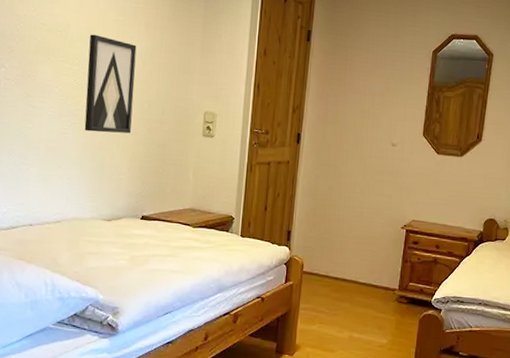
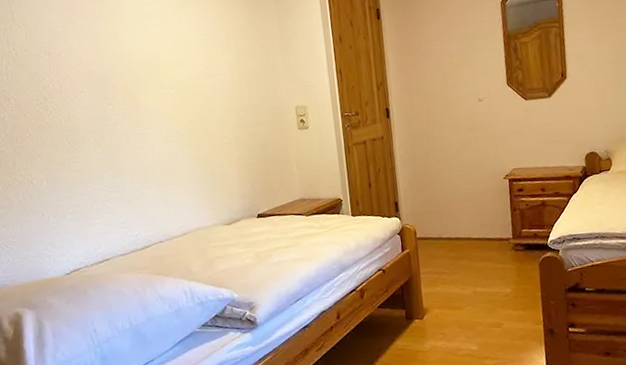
wall art: present [84,34,137,134] -> none [180,57,233,147]

